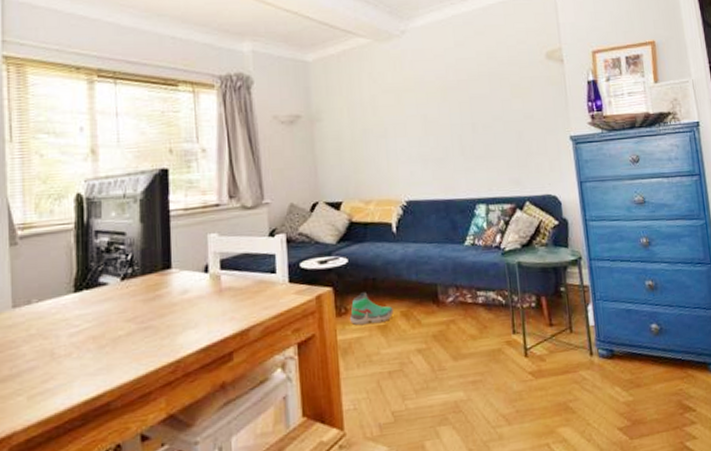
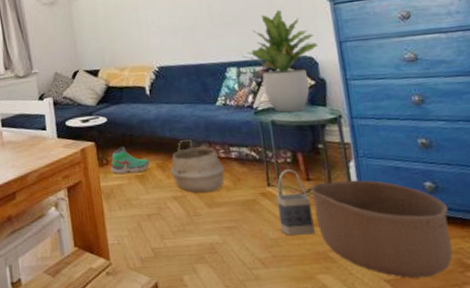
woven basket: none [415,284,473,344] -> present [170,140,226,193]
potted plant: none [491,145,561,254] -> present [241,9,318,113]
bag: none [520,314,556,387] -> present [276,169,315,235]
basket: none [552,324,674,424] -> present [309,180,453,278]

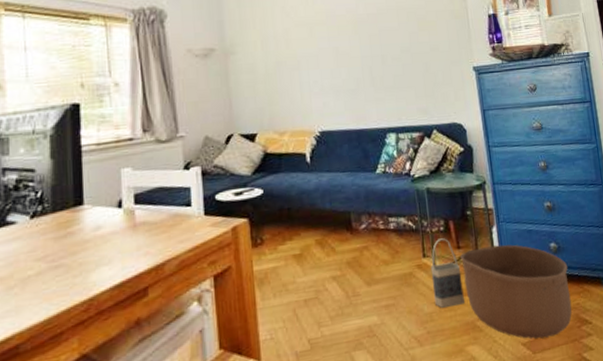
athletic shoe: present [110,146,150,175] -> none [265,222,309,256]
woven basket: present [170,140,226,193] -> none [330,211,385,270]
potted plant: present [241,9,318,113] -> none [400,76,466,180]

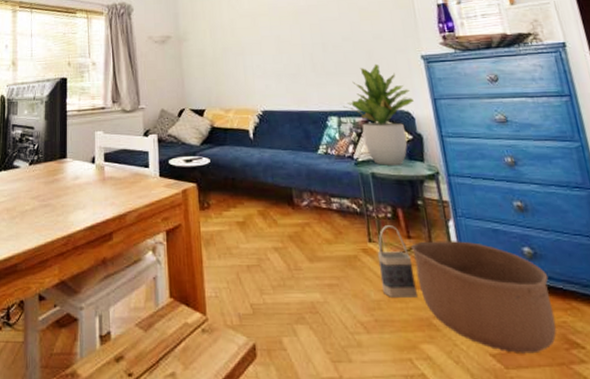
potted plant: none [400,76,466,180] -> present [342,63,414,165]

